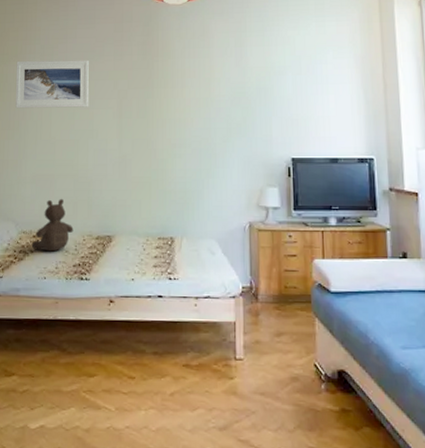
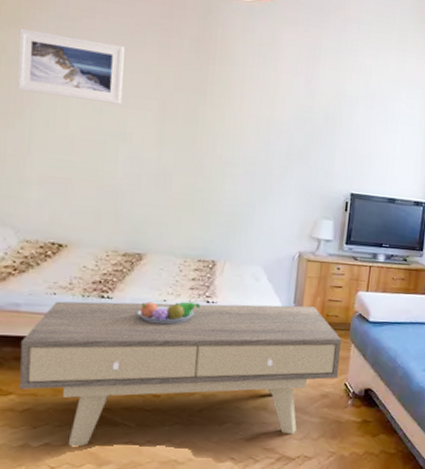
coffee table: none [19,278,307,432] -> present [19,301,342,448]
teddy bear: present [31,198,74,252] -> none [37,206,95,266]
fruit bowl: none [111,279,164,303] -> present [137,301,201,325]

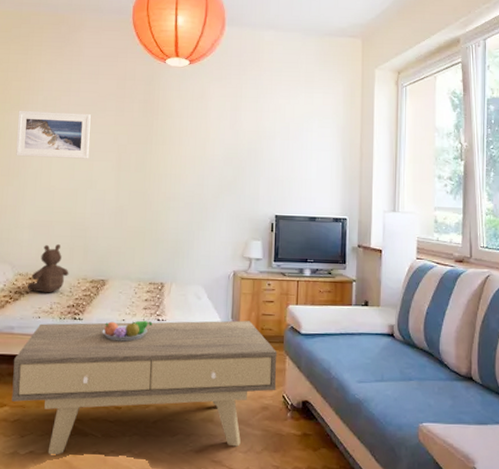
teddy bear: none [37,206,95,266] -> present [27,243,69,293]

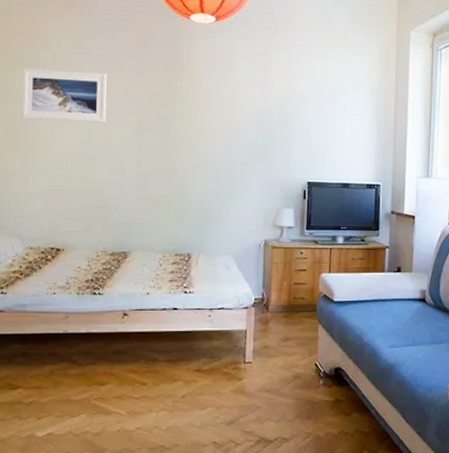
coffee table: present [11,320,277,456] -> none [26,290,310,437]
teddy bear: present [27,243,69,293] -> none [39,214,87,268]
fruit bowl: present [102,320,153,342] -> none [125,293,179,316]

